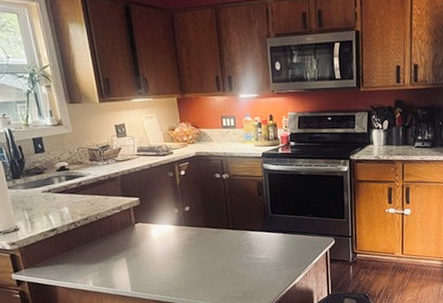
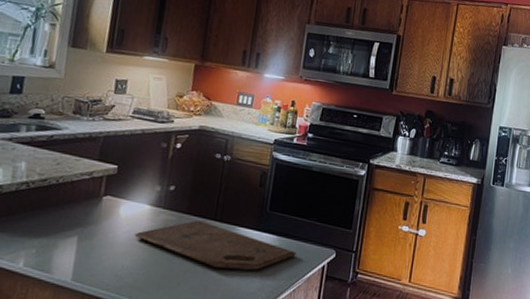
cutting board: none [168,230,302,266] -> present [134,219,296,270]

